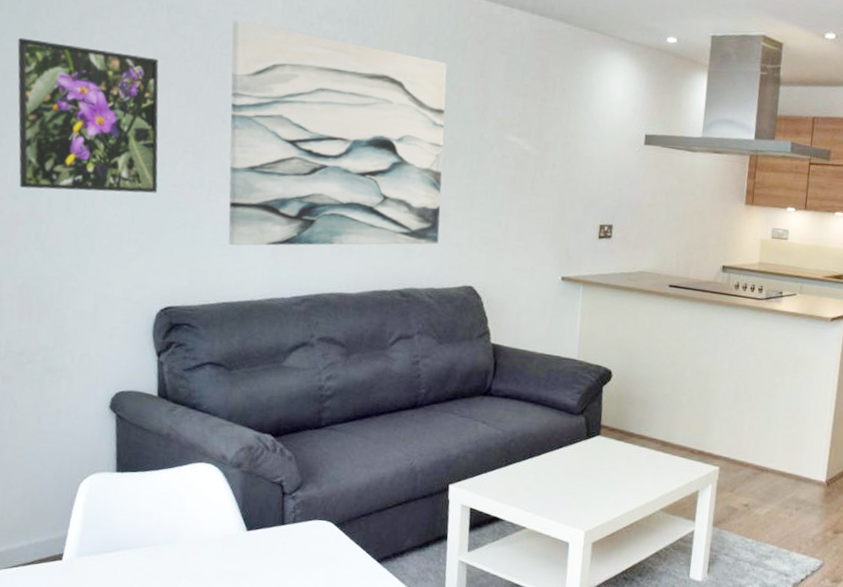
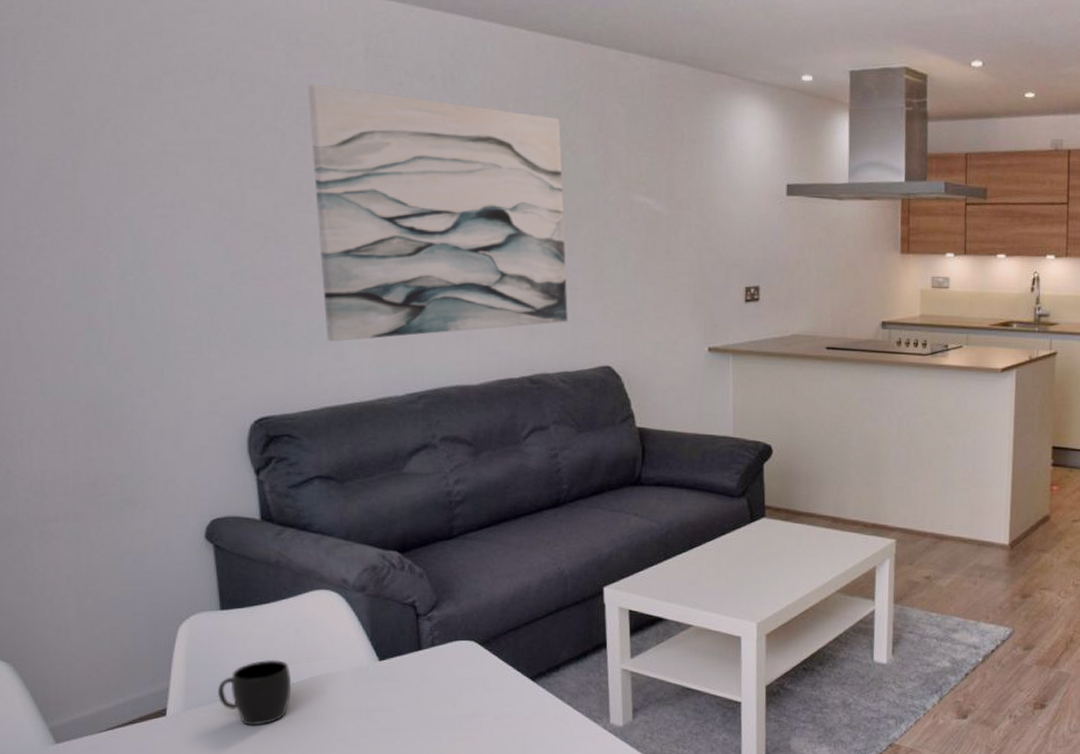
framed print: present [17,37,159,193] -> none [52,119,238,294]
mug: none [107,519,171,578] -> present [218,659,292,727]

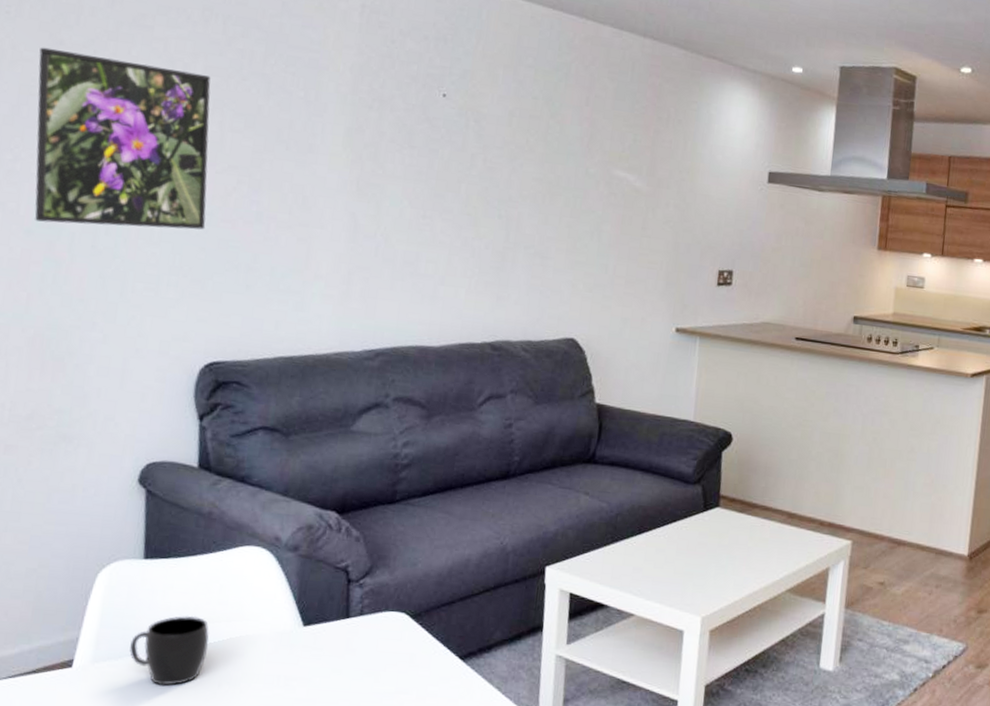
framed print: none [52,119,238,294] -> present [34,47,211,230]
wall art: present [308,84,568,341] -> none [289,34,548,292]

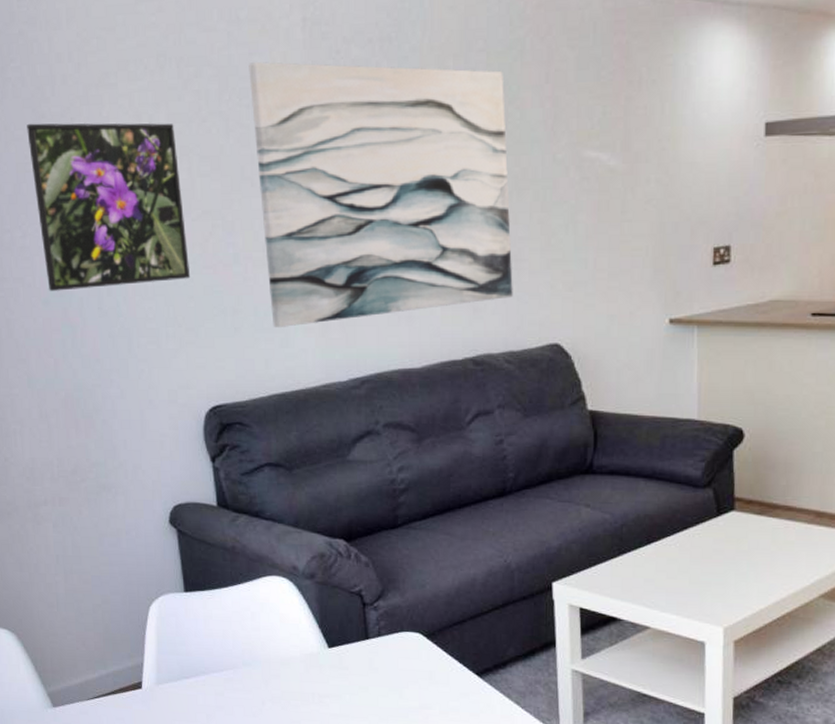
mug: present [129,615,210,687] -> none [185,641,249,704]
wall art: none [289,34,548,292] -> present [249,62,513,327]

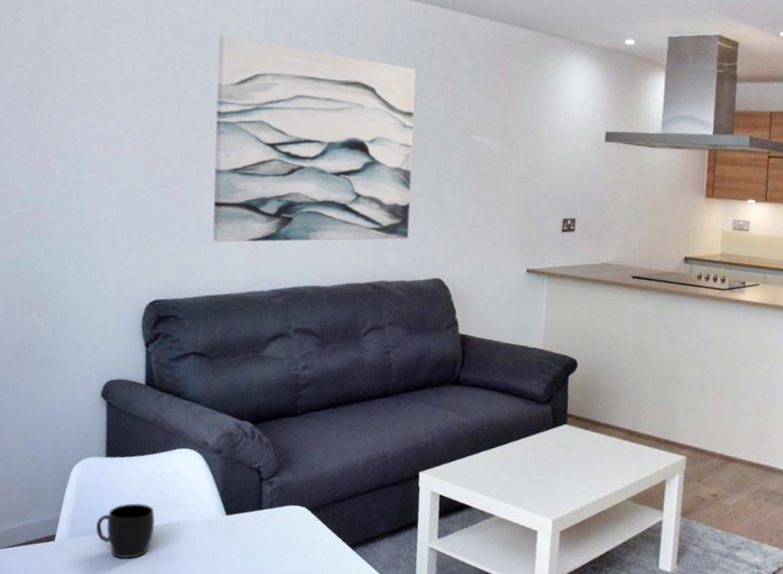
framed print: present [27,123,191,291] -> none [25,56,152,195]
mug: none [185,641,249,704] -> present [96,503,155,559]

